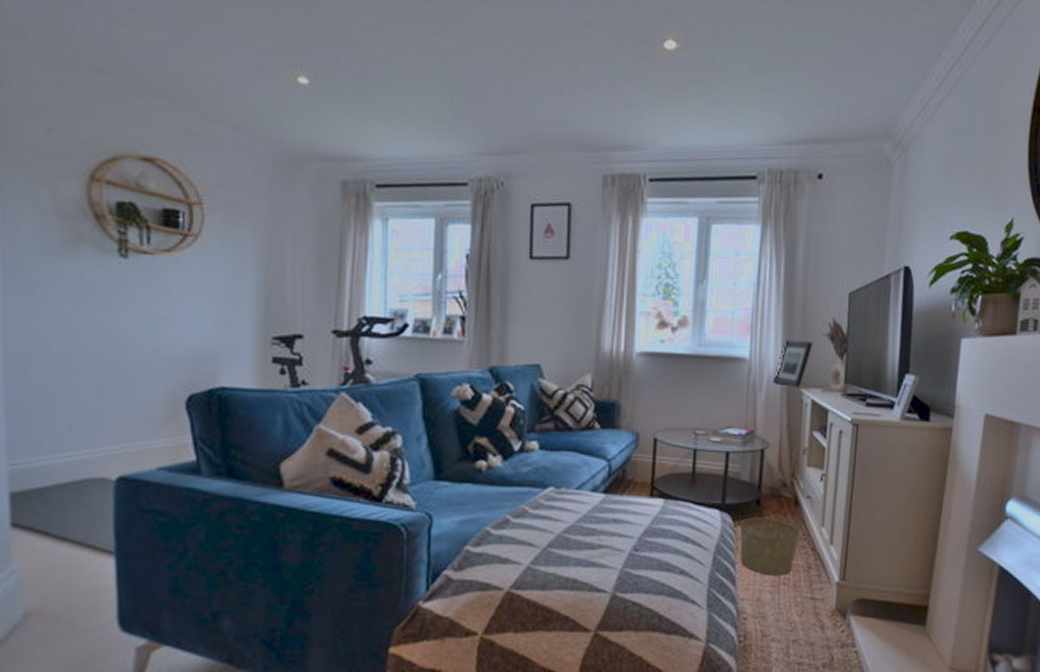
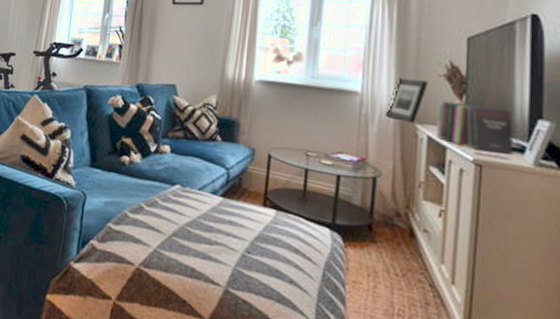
basket: present [739,517,800,576] -> none [350,241,416,307]
books: none [819,362,885,412] -> present [435,101,514,155]

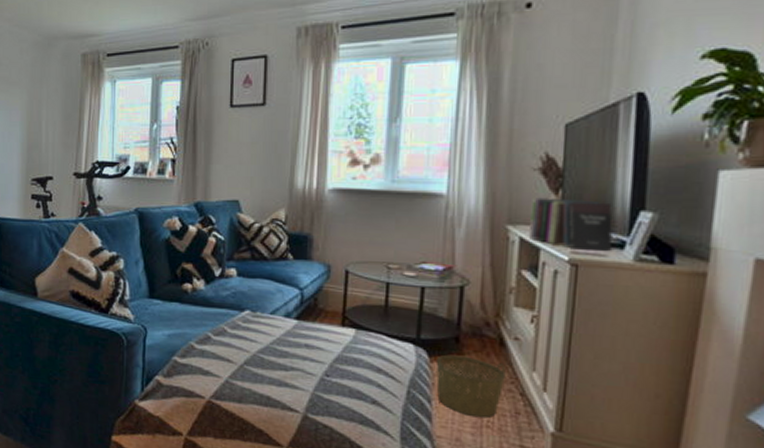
basket: none [350,241,416,307] -> present [436,354,506,418]
picture frame: present [385,79,428,124] -> none [473,176,521,225]

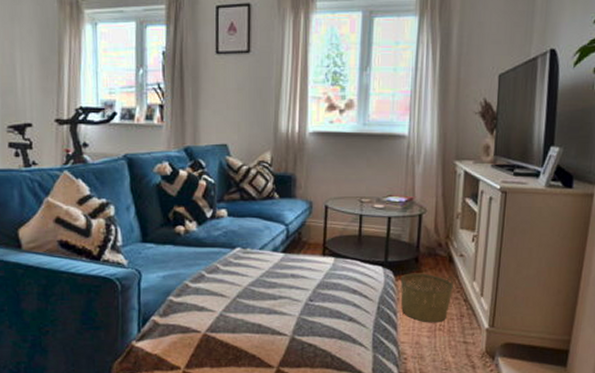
books: present [528,197,613,252] -> none [471,137,531,181]

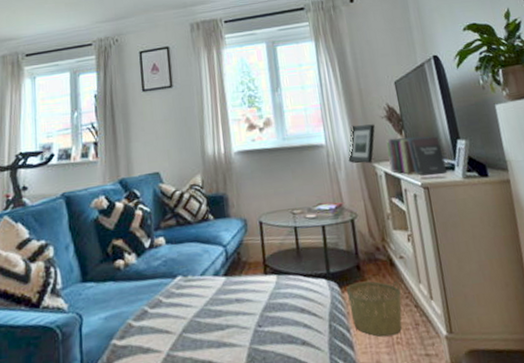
picture frame: none [429,119,466,161] -> present [348,124,375,164]
books: none [471,137,531,181] -> present [386,136,448,176]

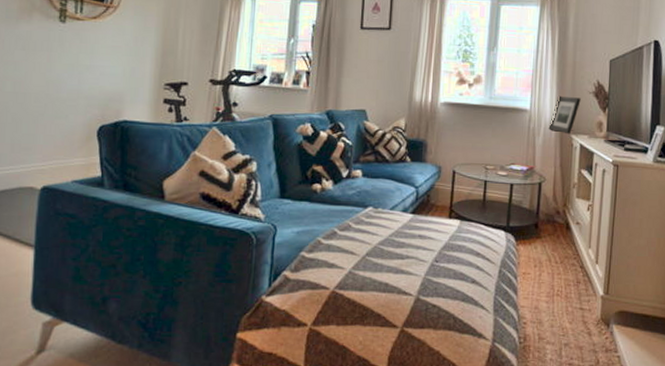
basket: present [345,281,403,337] -> none [521,238,570,288]
books: present [386,136,448,176] -> none [586,114,640,156]

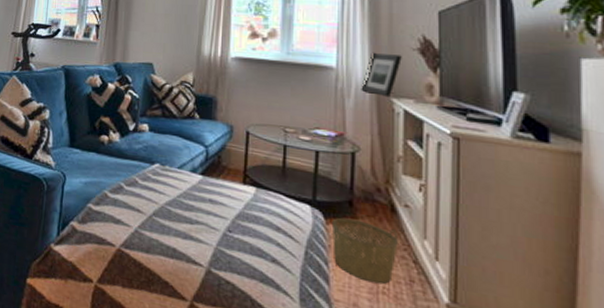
basket: none [521,238,570,288] -> present [331,217,398,284]

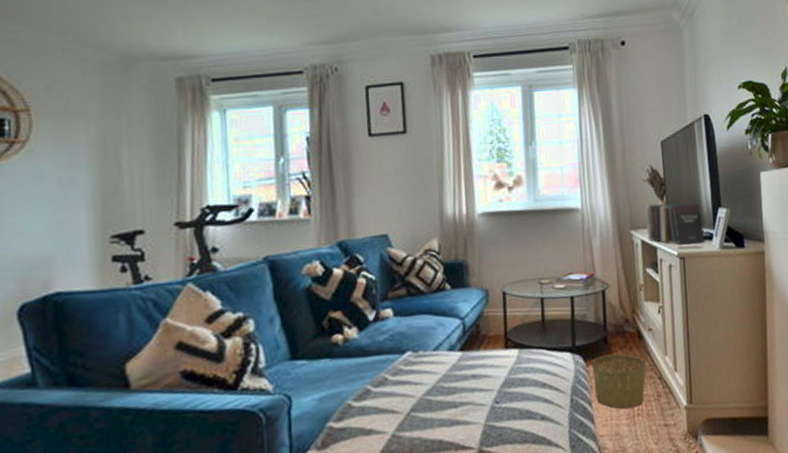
picture frame: present [361,53,402,98] -> none [604,187,636,231]
books: none [411,74,491,128] -> present [646,203,705,245]

